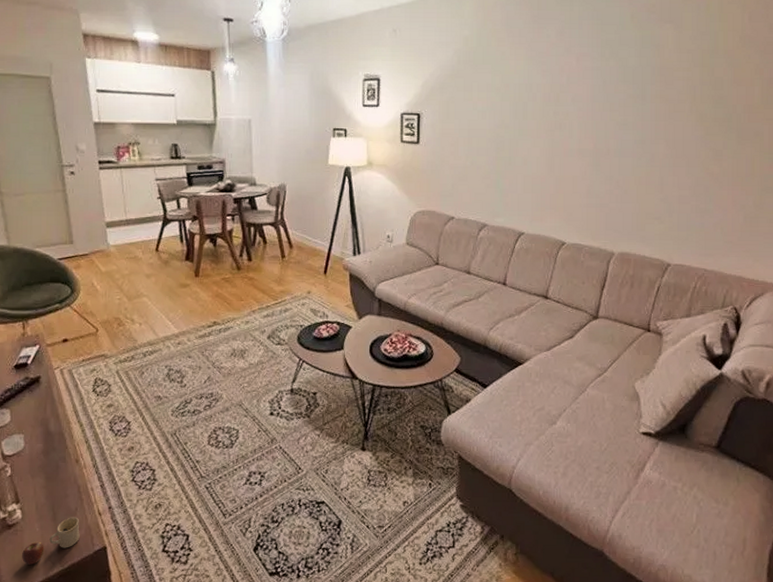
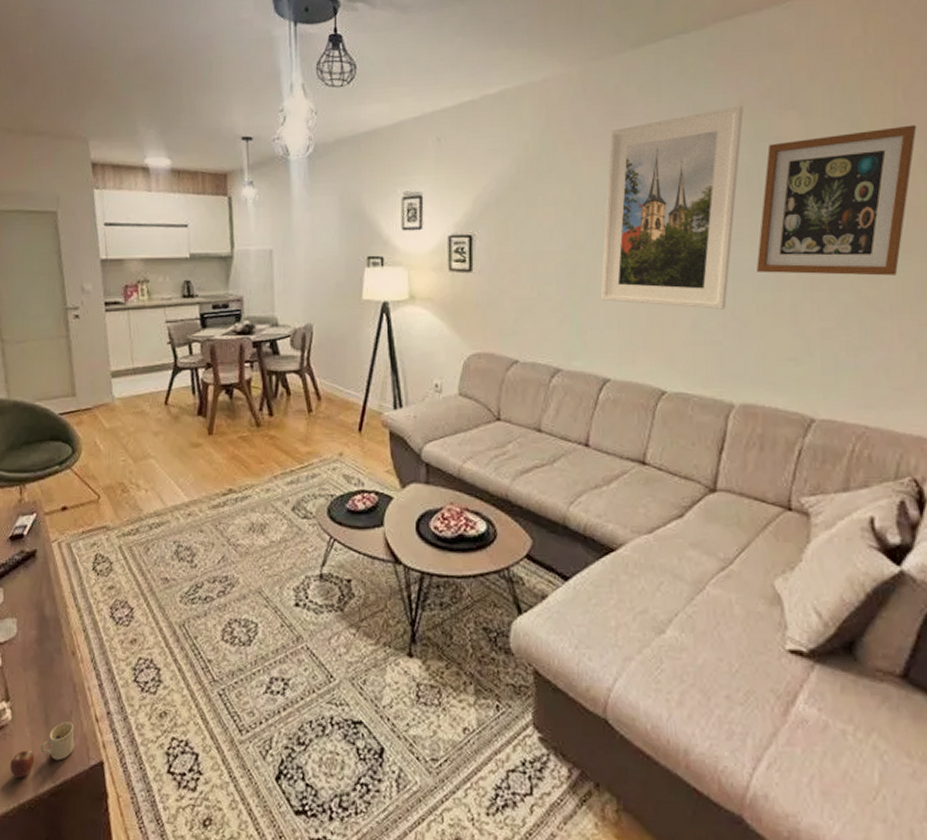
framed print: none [520,18,634,179] -> present [601,106,744,309]
wall art: none [637,41,756,157] -> present [756,124,917,276]

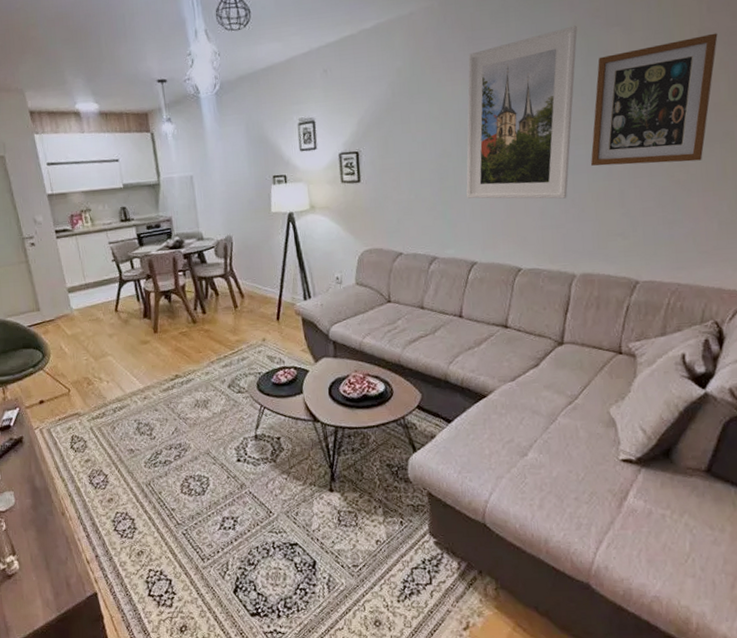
mug: present [10,721,74,778] -> none [23,566,72,611]

